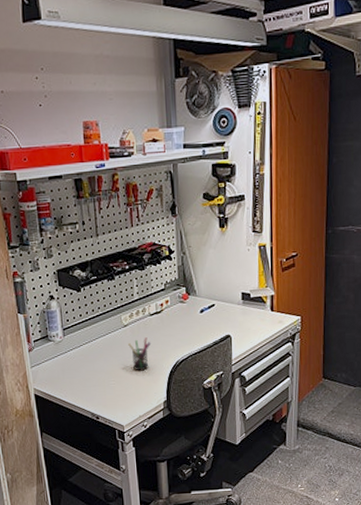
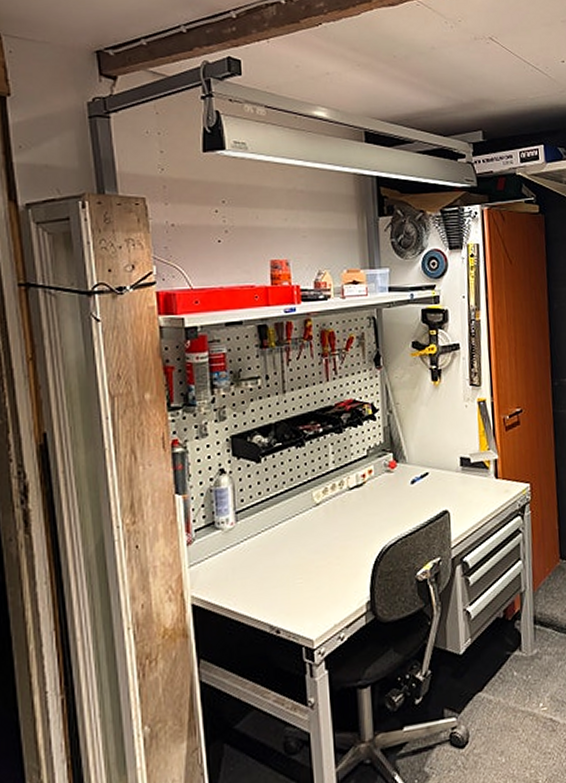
pen holder: present [128,337,151,371] -> none [321,518,351,564]

